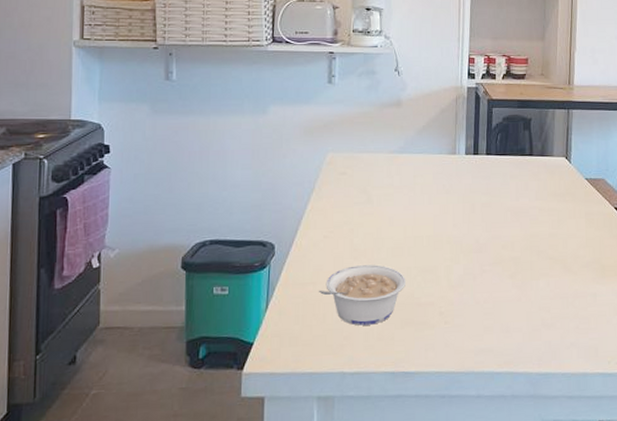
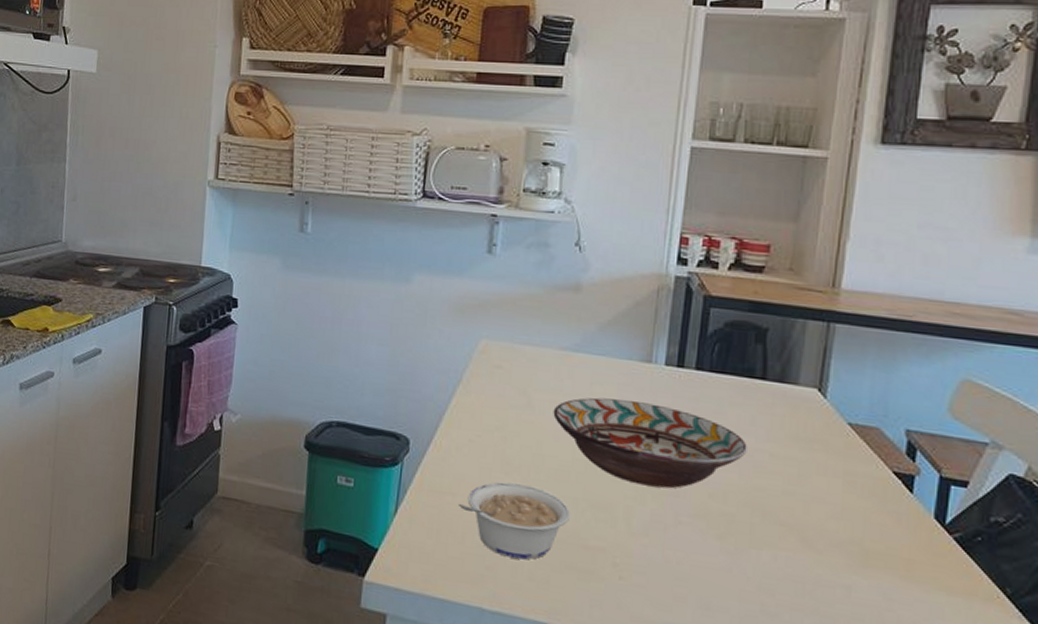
decorative bowl: none [388,185,524,248] -> present [553,397,747,489]

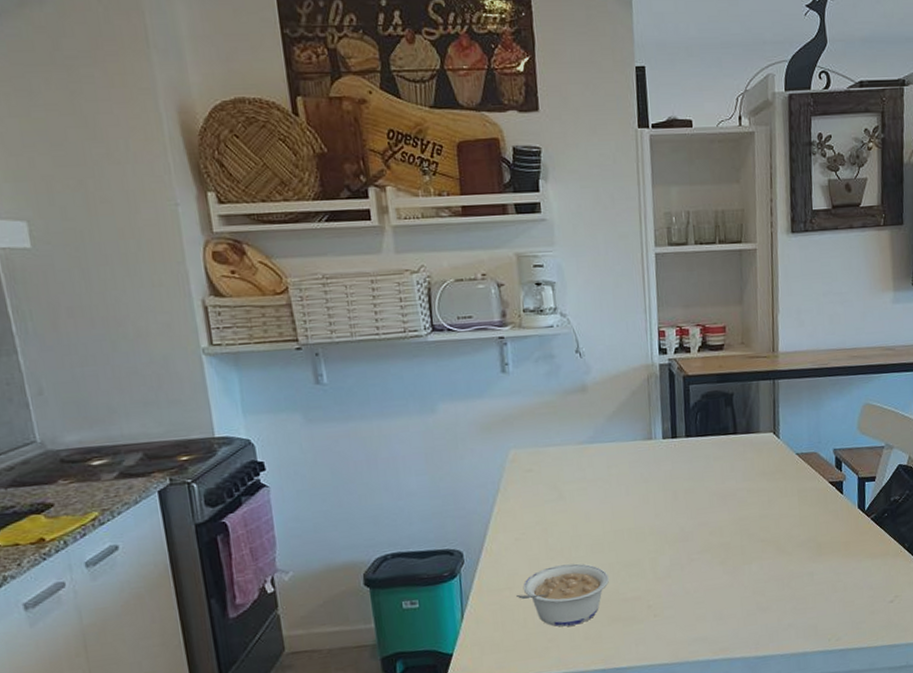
decorative bowl: present [553,397,747,489] -> none [581,472,731,540]

